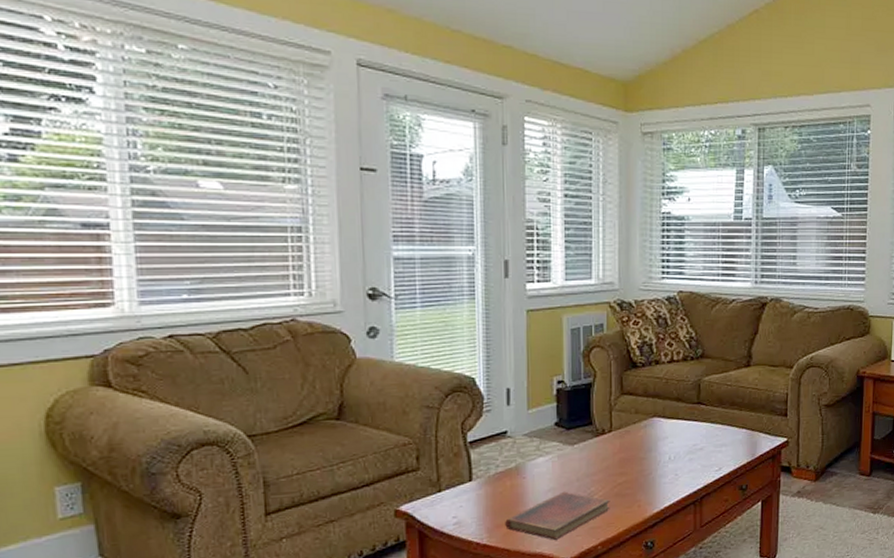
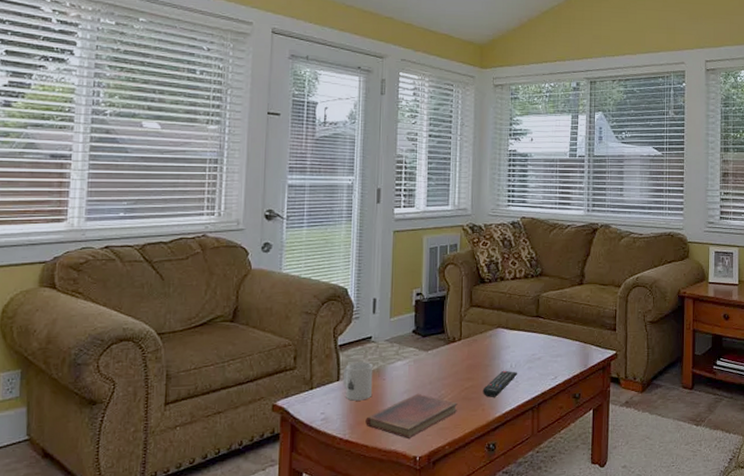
mug: none [475,459,512,503] -> present [342,361,373,401]
remote control: none [637,463,678,493] -> present [482,370,518,397]

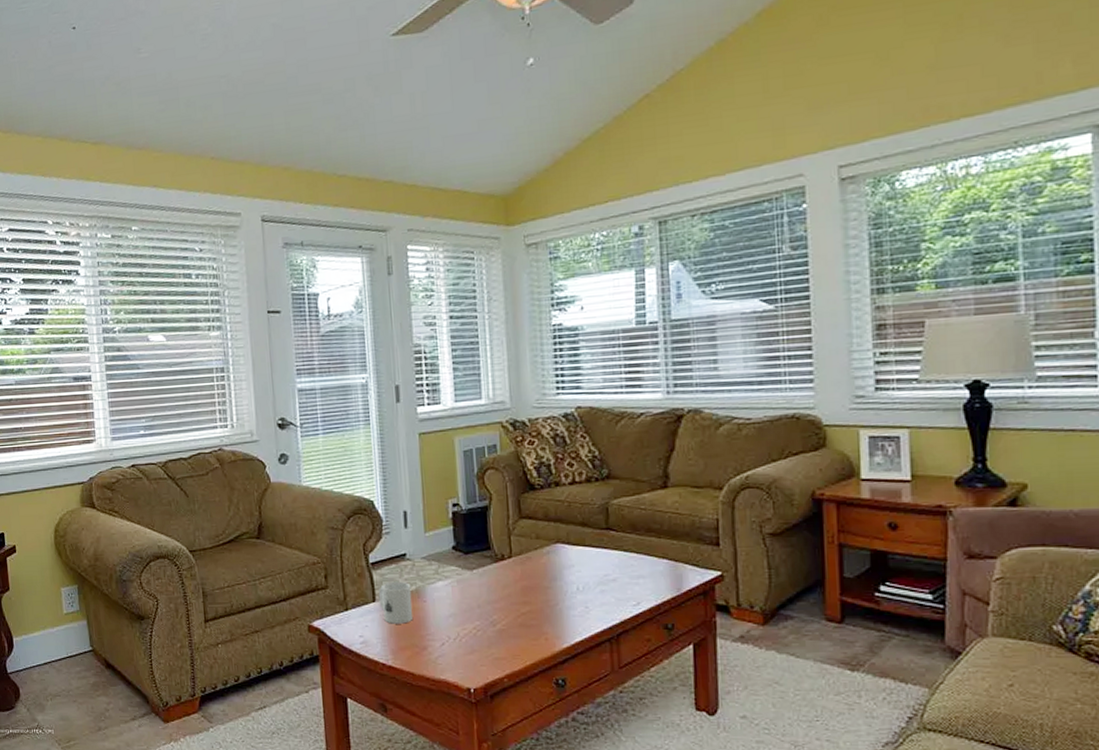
diary: present [365,393,458,439] -> none [408,618,515,668]
remote control: present [482,370,518,397] -> none [543,593,588,625]

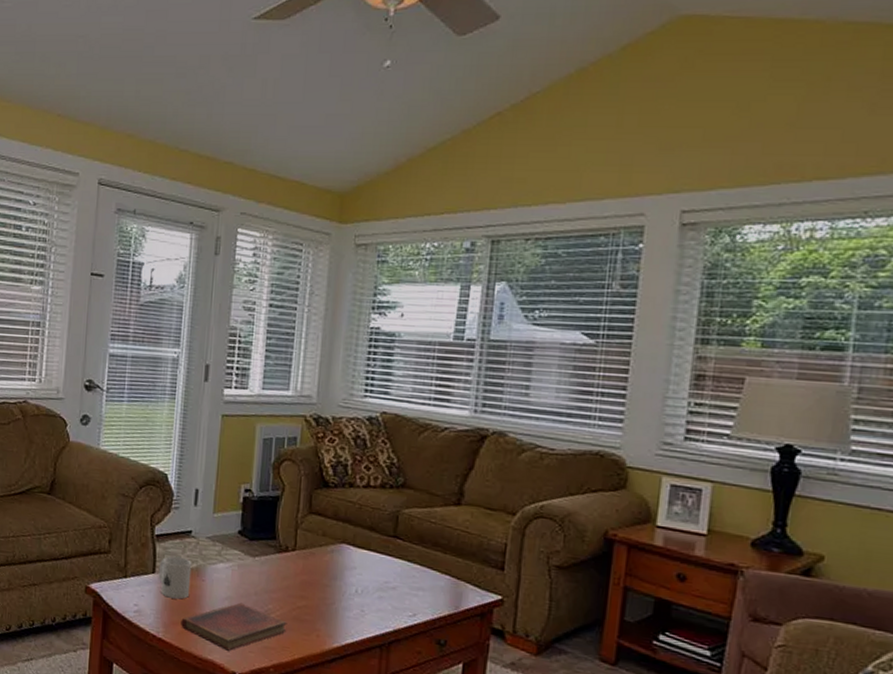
diary: none [408,618,515,668] -> present [181,602,287,651]

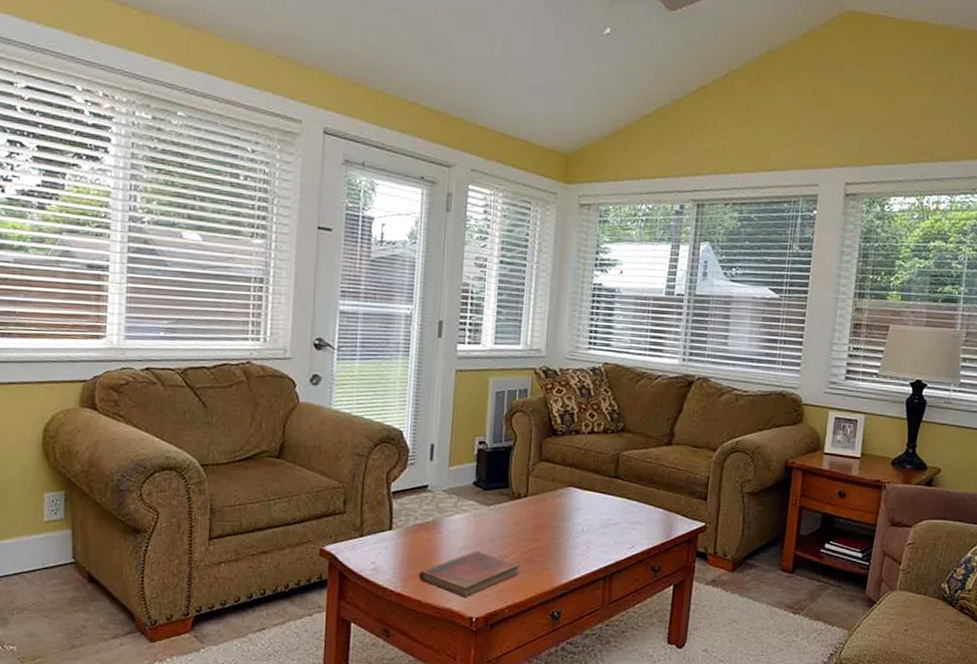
mug: present [158,556,192,600] -> none [395,511,429,553]

